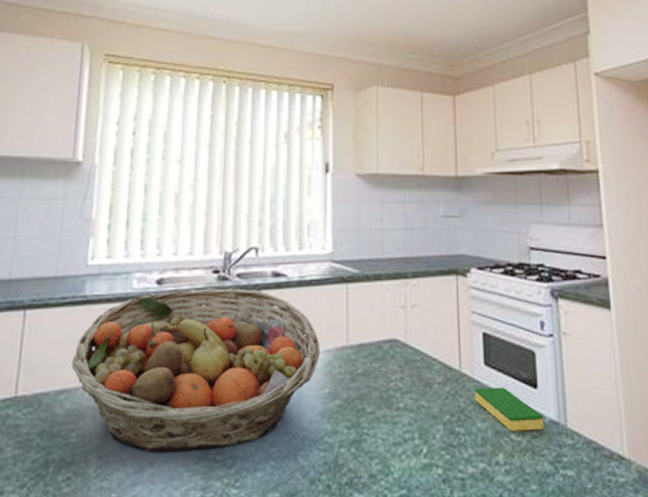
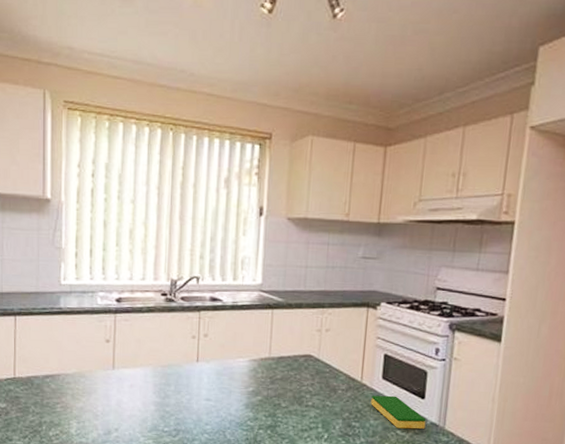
fruit basket: present [71,288,320,454] -> none [54,307,248,424]

